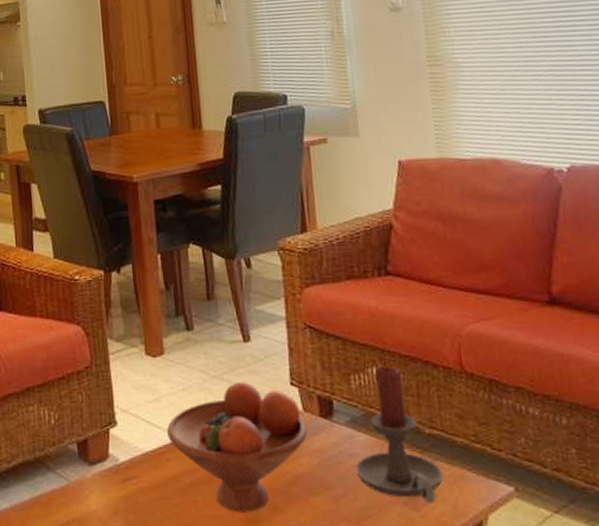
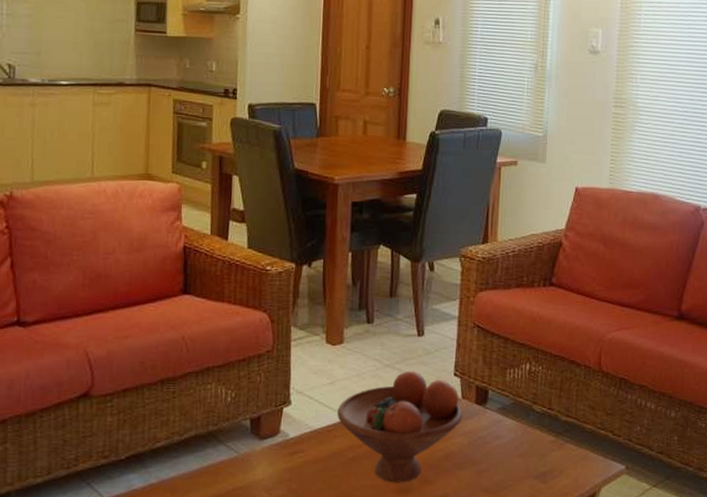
candle holder: present [355,364,443,503] -> none [499,362,571,478]

